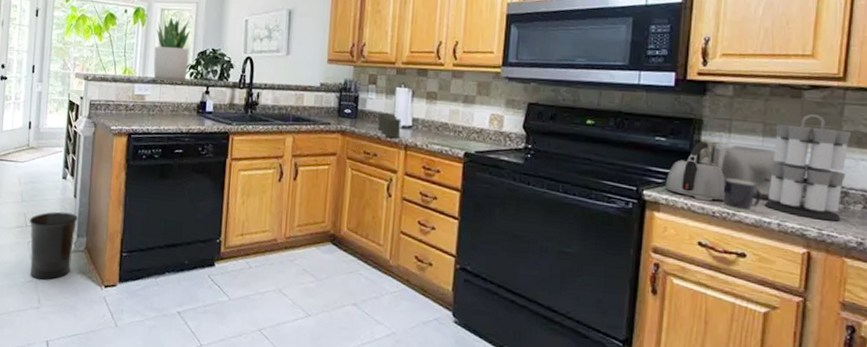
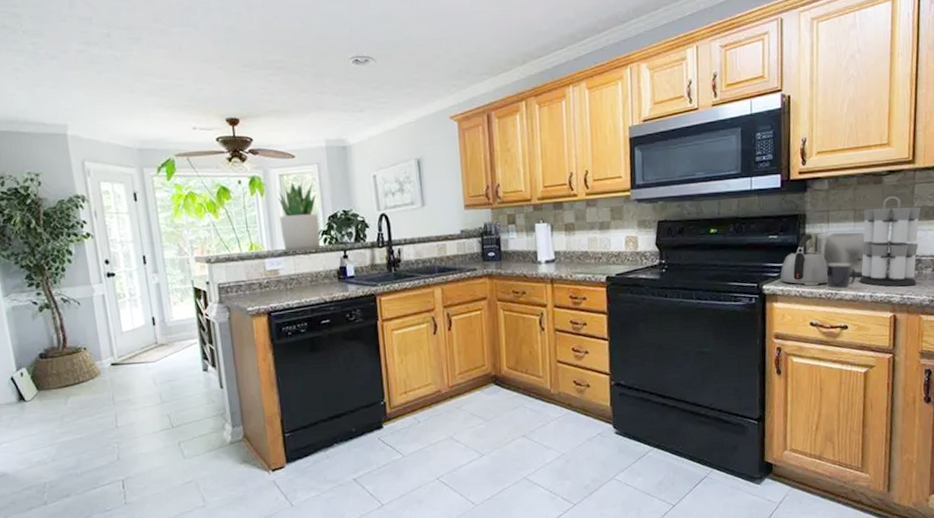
waste bin: present [29,211,78,280] -> none [174,404,231,478]
canister: present [377,112,402,139] -> none [521,250,545,275]

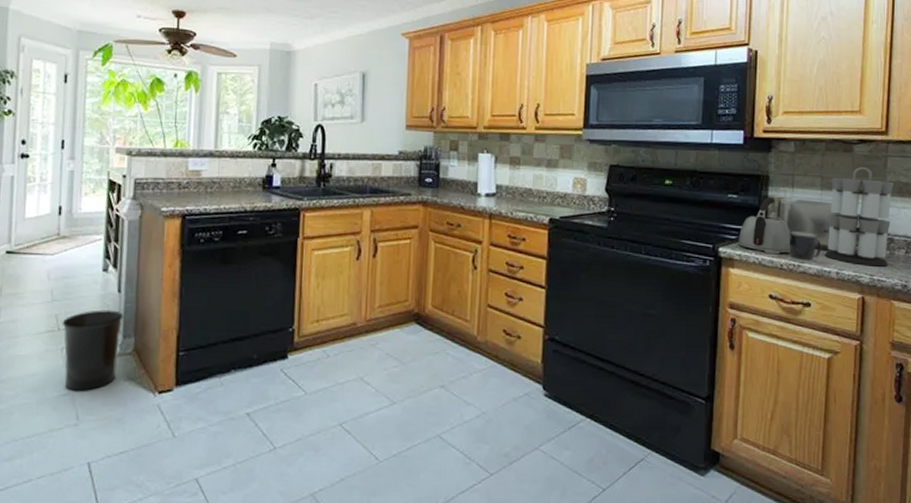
waste bin: none [174,404,231,478] -> present [62,310,124,391]
planter: present [278,180,321,253] -> none [210,80,253,155]

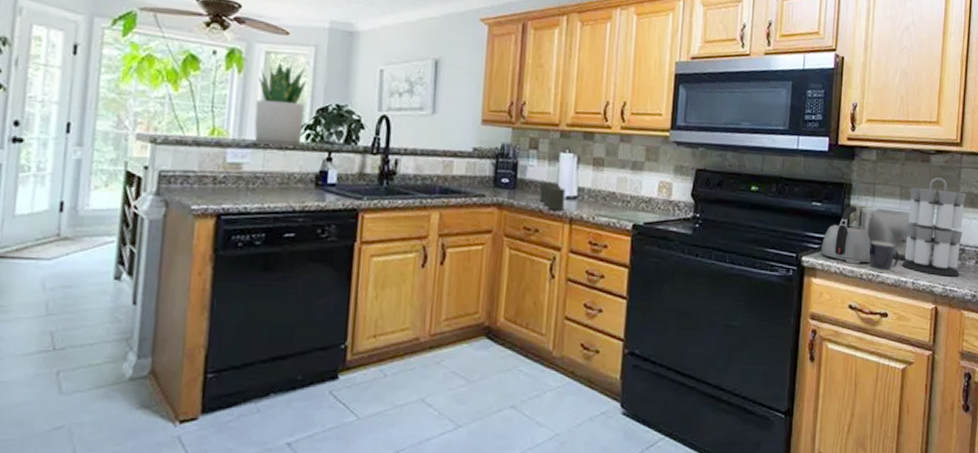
waste bin: present [62,310,124,391] -> none [58,325,139,423]
planter: none [210,80,253,155] -> present [254,61,308,147]
canister: none [460,180,485,208] -> present [539,181,566,212]

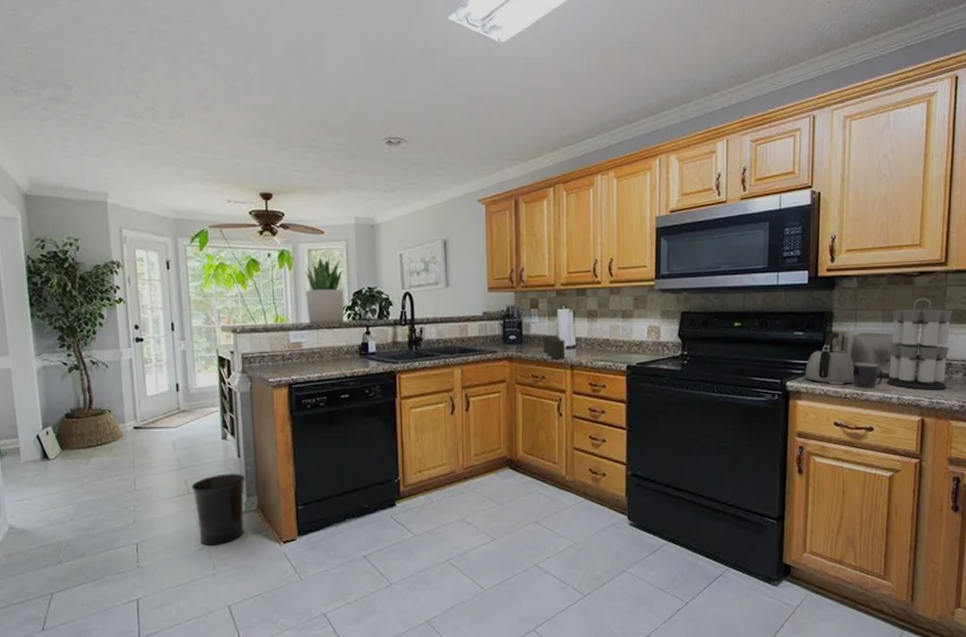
waste bin: none [58,325,139,423] -> present [191,473,246,545]

